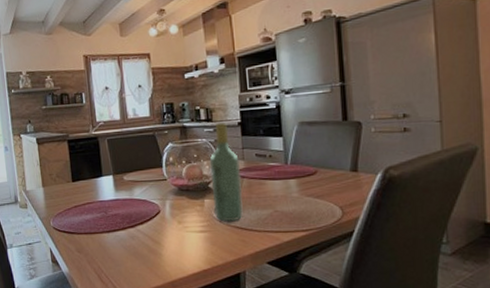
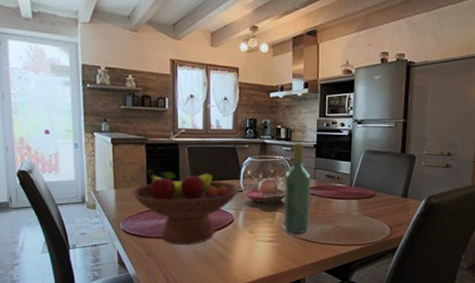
fruit bowl: none [57,162,164,240] -> present [131,169,240,244]

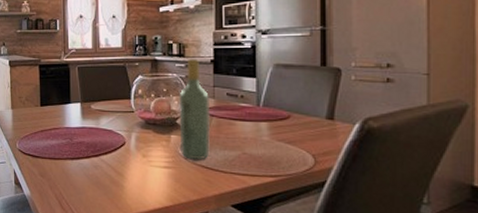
fruit bowl: present [131,169,240,244] -> none [26,90,131,167]

